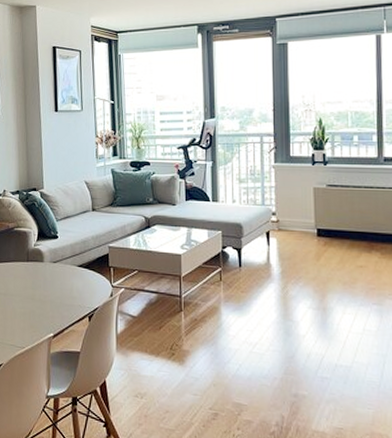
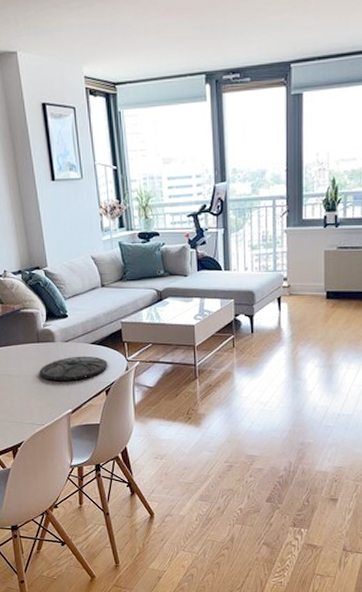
plate: none [26,278,93,303] -> present [39,356,108,381]

